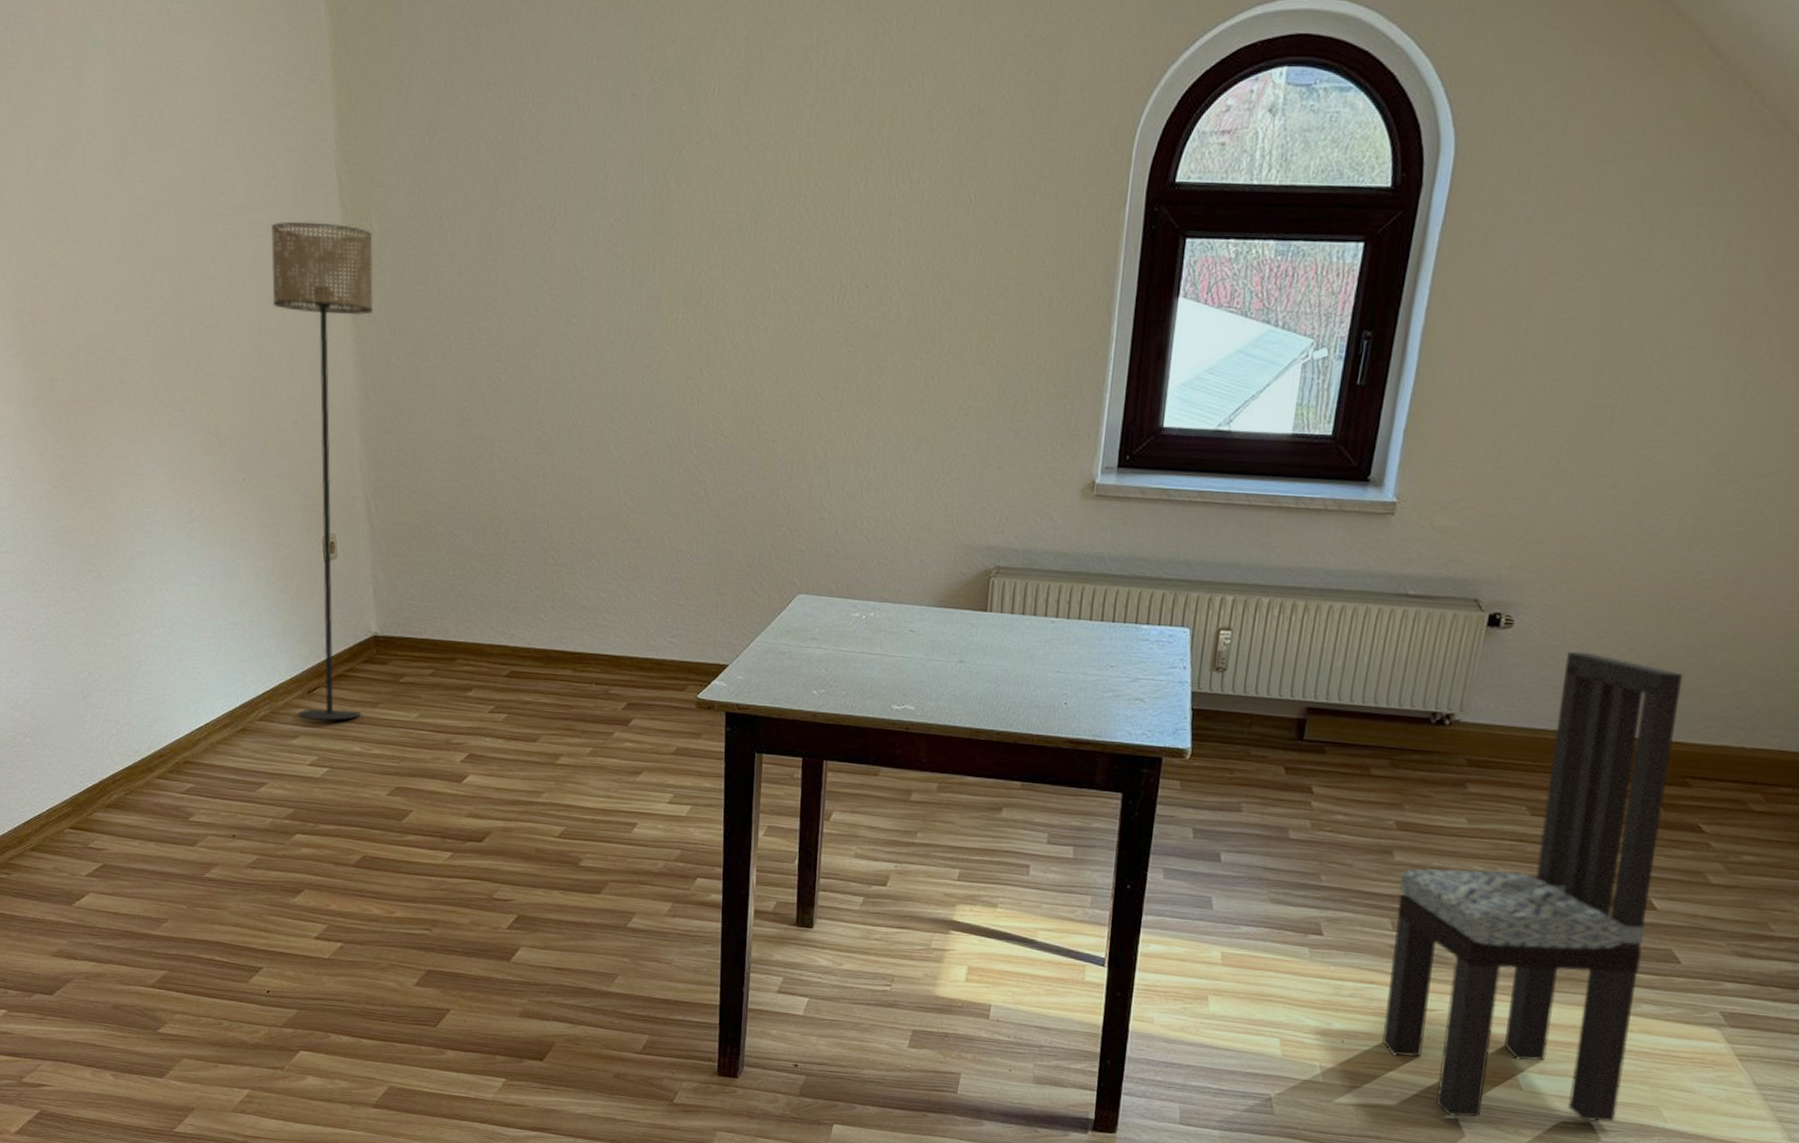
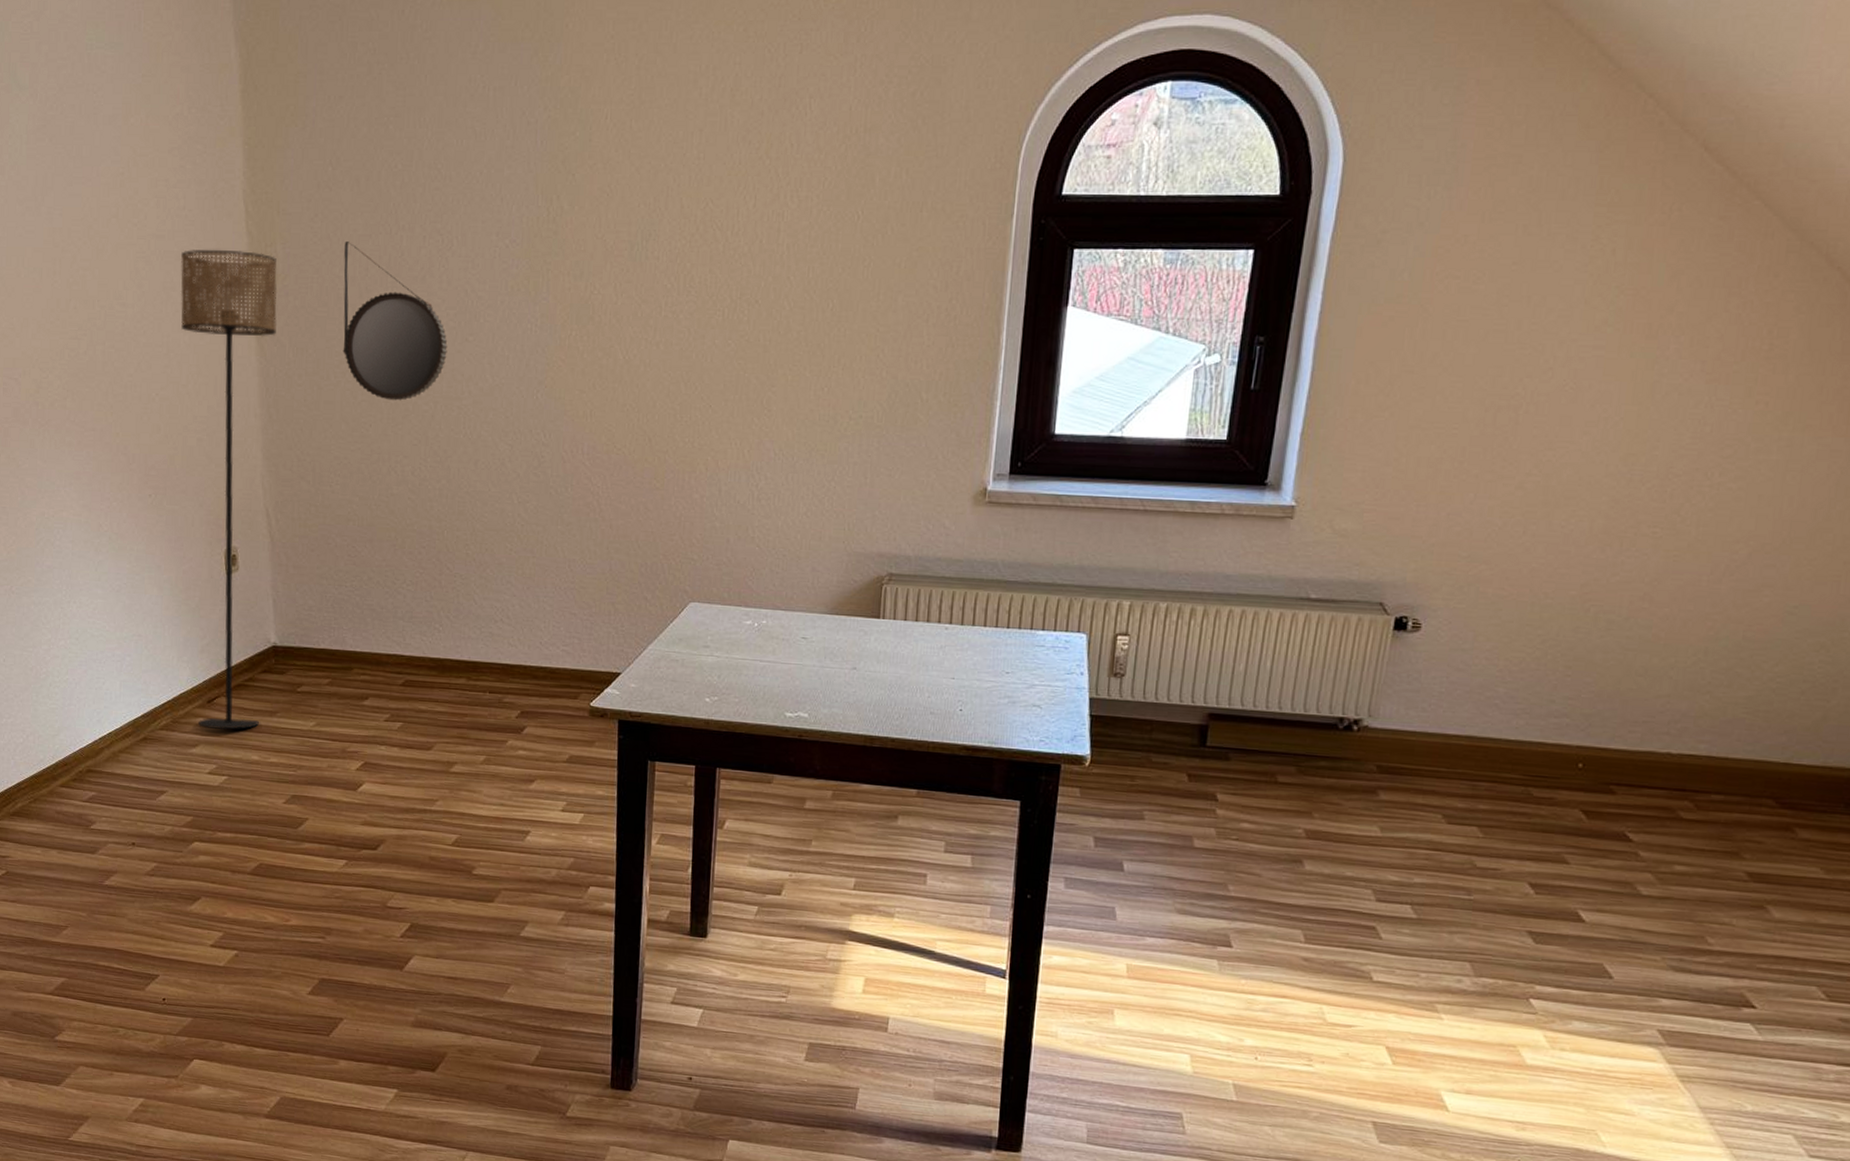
home mirror: none [442,216,551,384] -> present [343,242,448,401]
dining chair: present [1382,651,1684,1123] -> none [1298,655,1602,1147]

